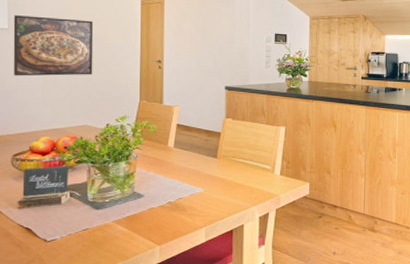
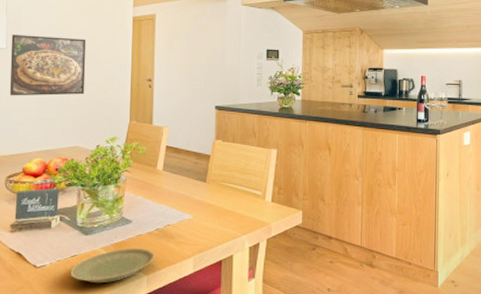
plate: none [82,220,167,255] -> present [70,247,155,284]

